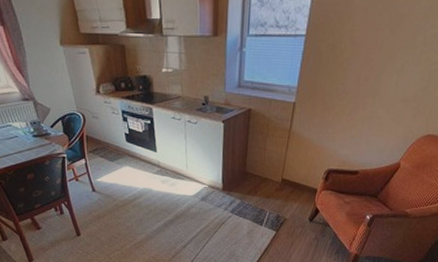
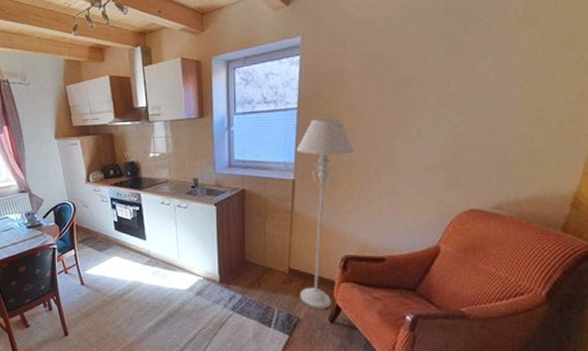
floor lamp: none [288,47,349,211] -> present [297,118,354,309]

